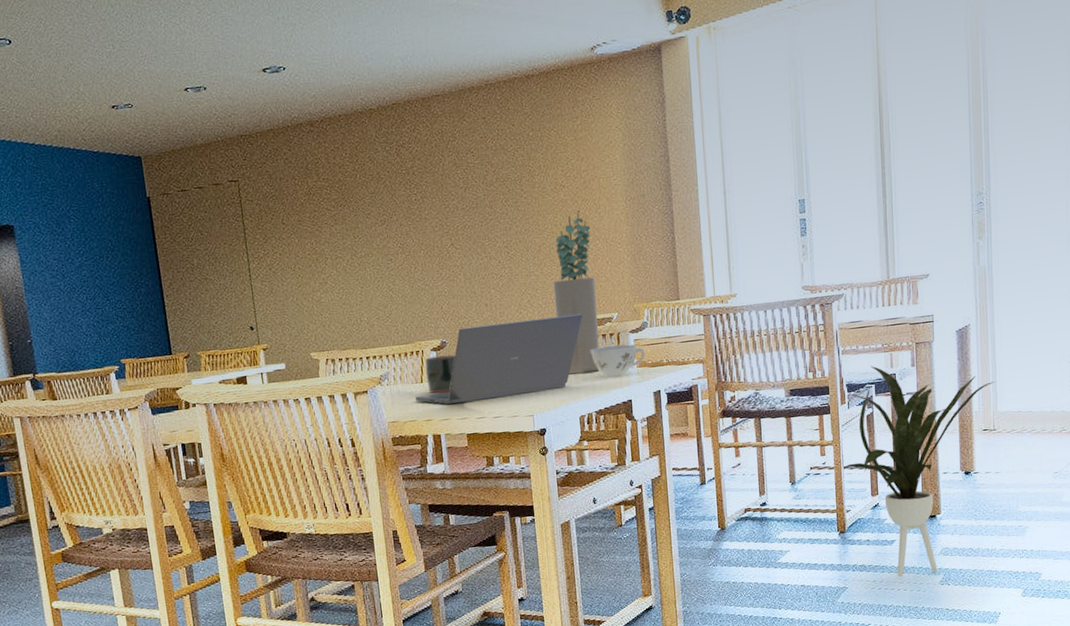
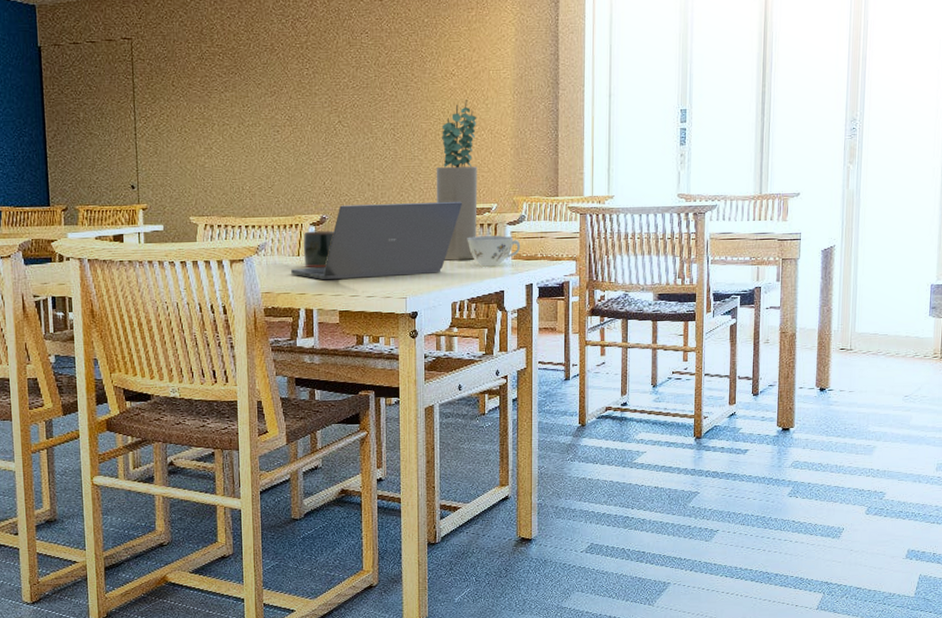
house plant: present [843,365,995,578] -> none [703,277,855,487]

